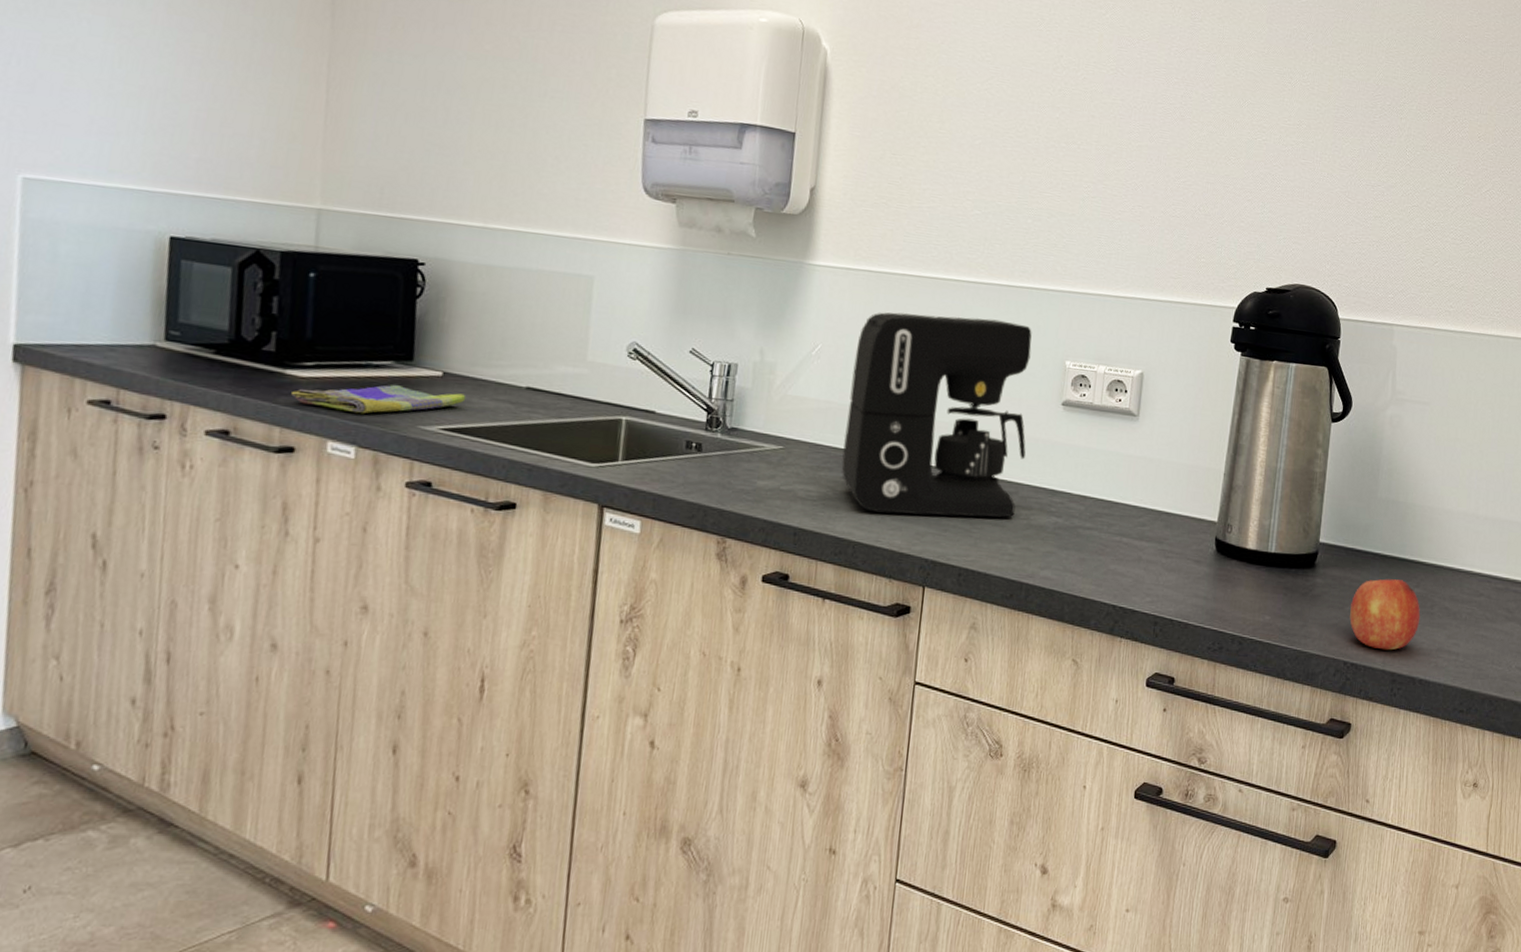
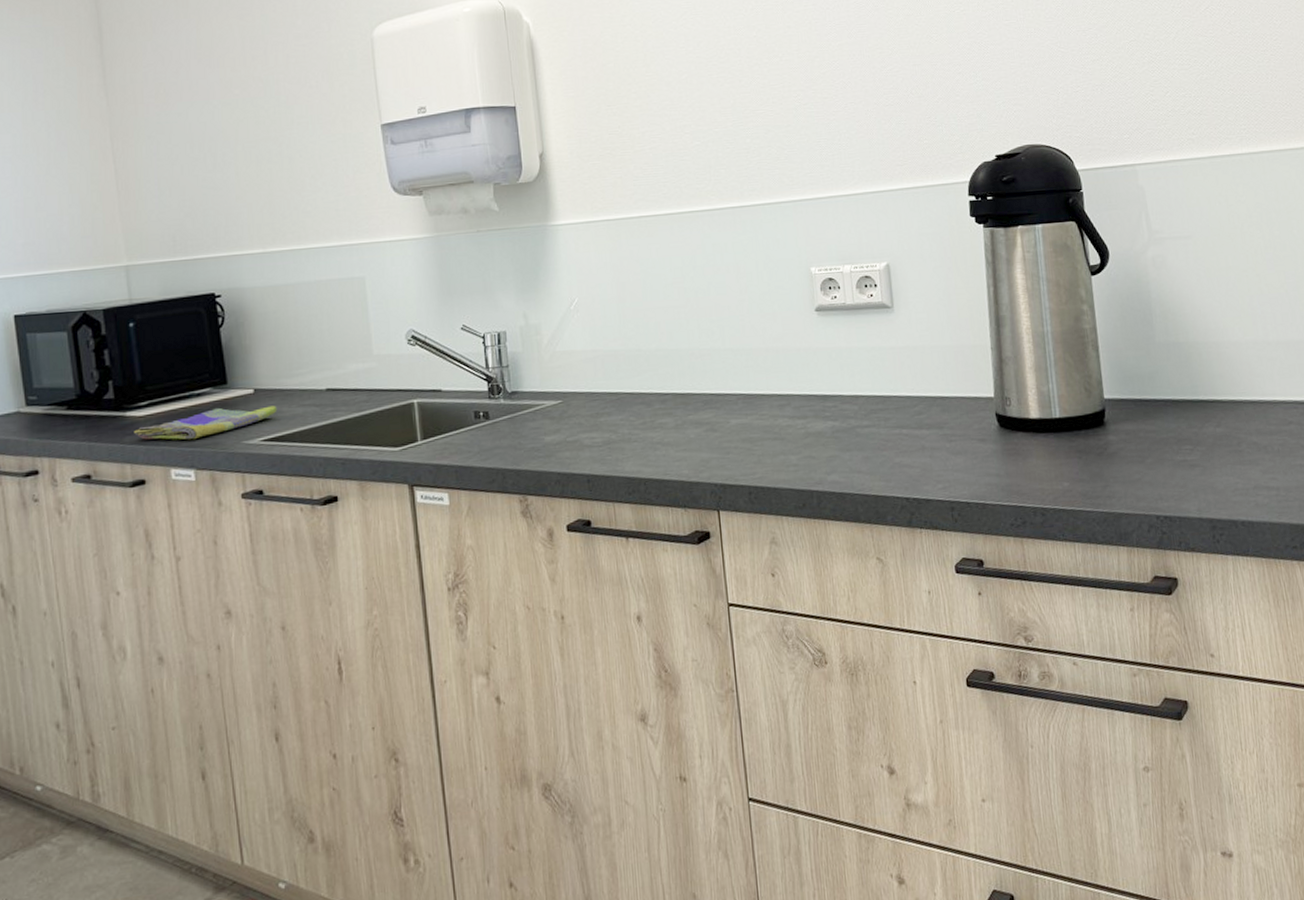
coffee maker: present [841,312,1032,518] -> none [610,241,791,447]
fruit: present [1350,579,1421,651] -> none [1151,422,1229,498]

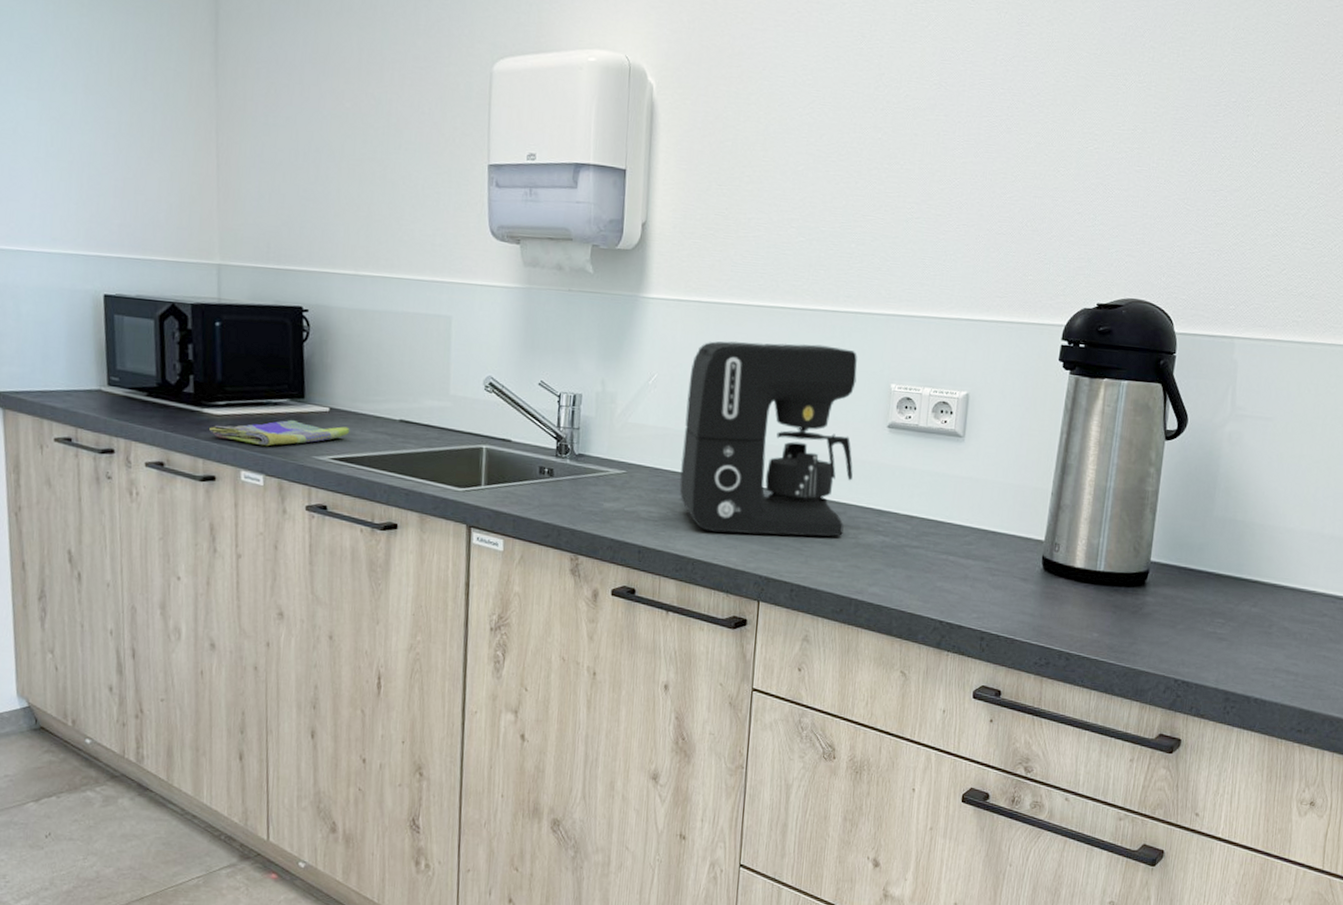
coffee maker: none [610,241,791,447] -> present [679,341,857,537]

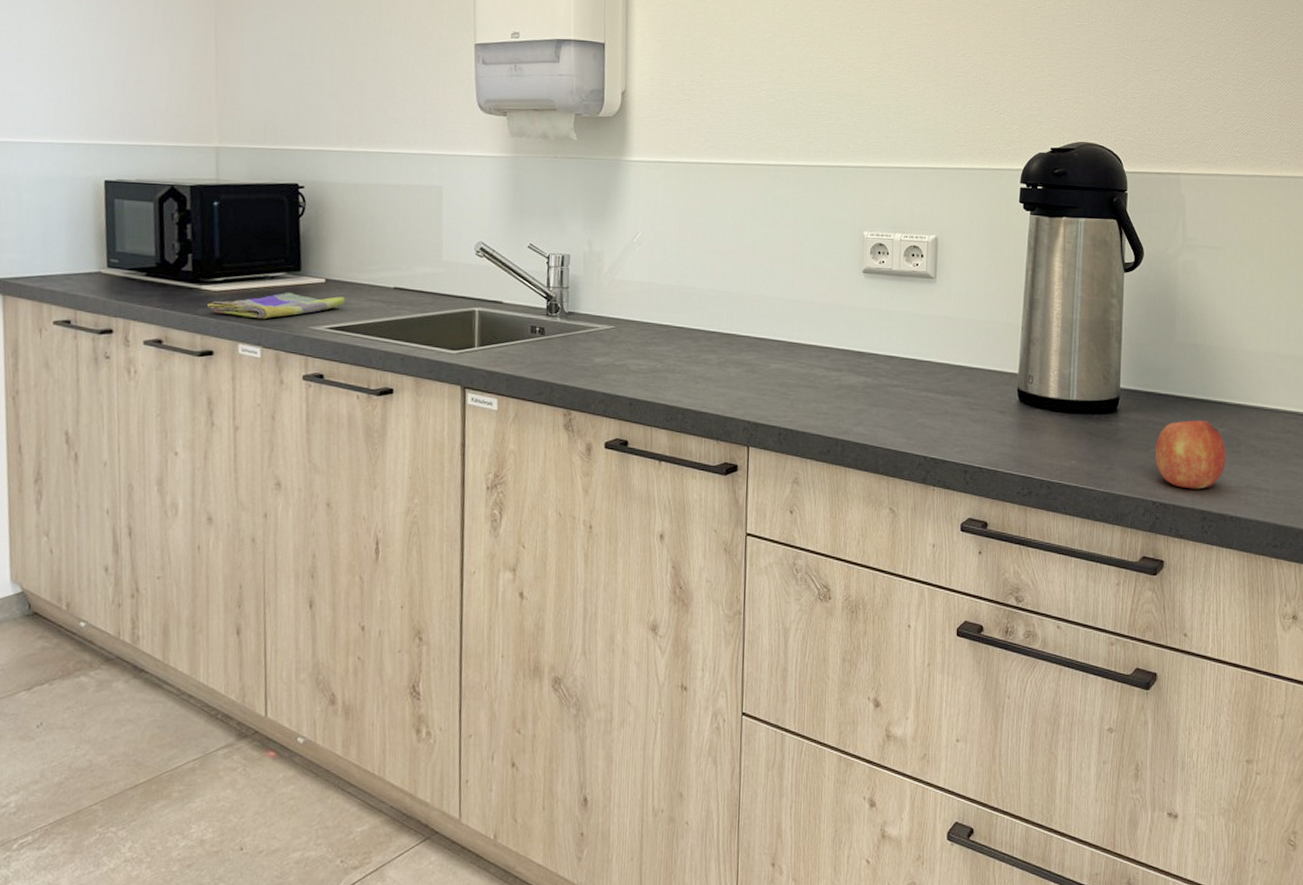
coffee maker: present [679,341,857,537] -> none [667,197,832,382]
fruit: none [1181,598,1258,669] -> present [1155,420,1227,489]

